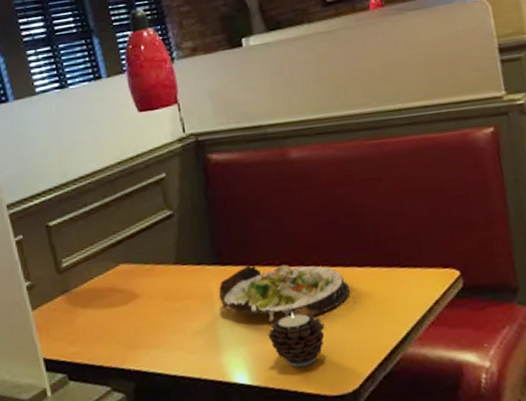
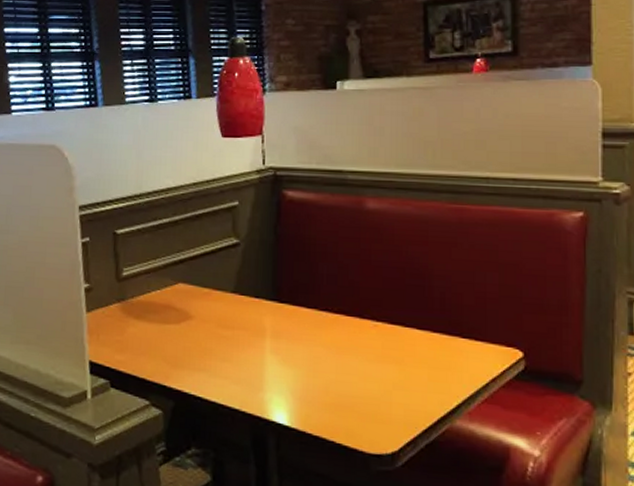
salad plate: present [218,264,350,322] -> none [271,307,406,370]
candle: present [268,312,325,367] -> none [314,362,374,419]

